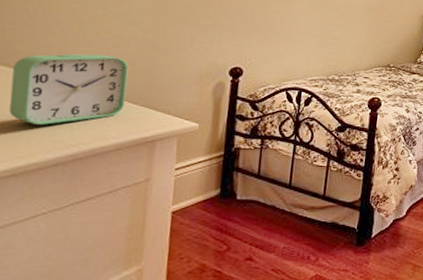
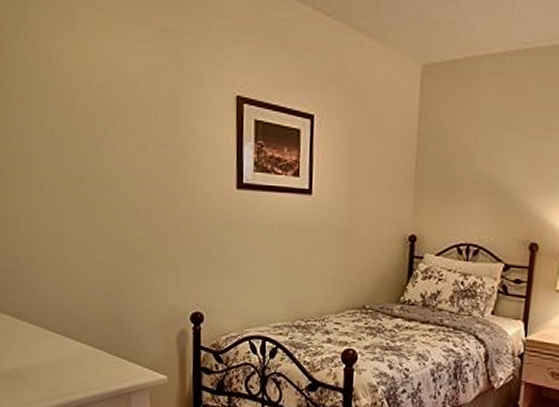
alarm clock: present [9,54,129,126] -> none [11,300,101,374]

